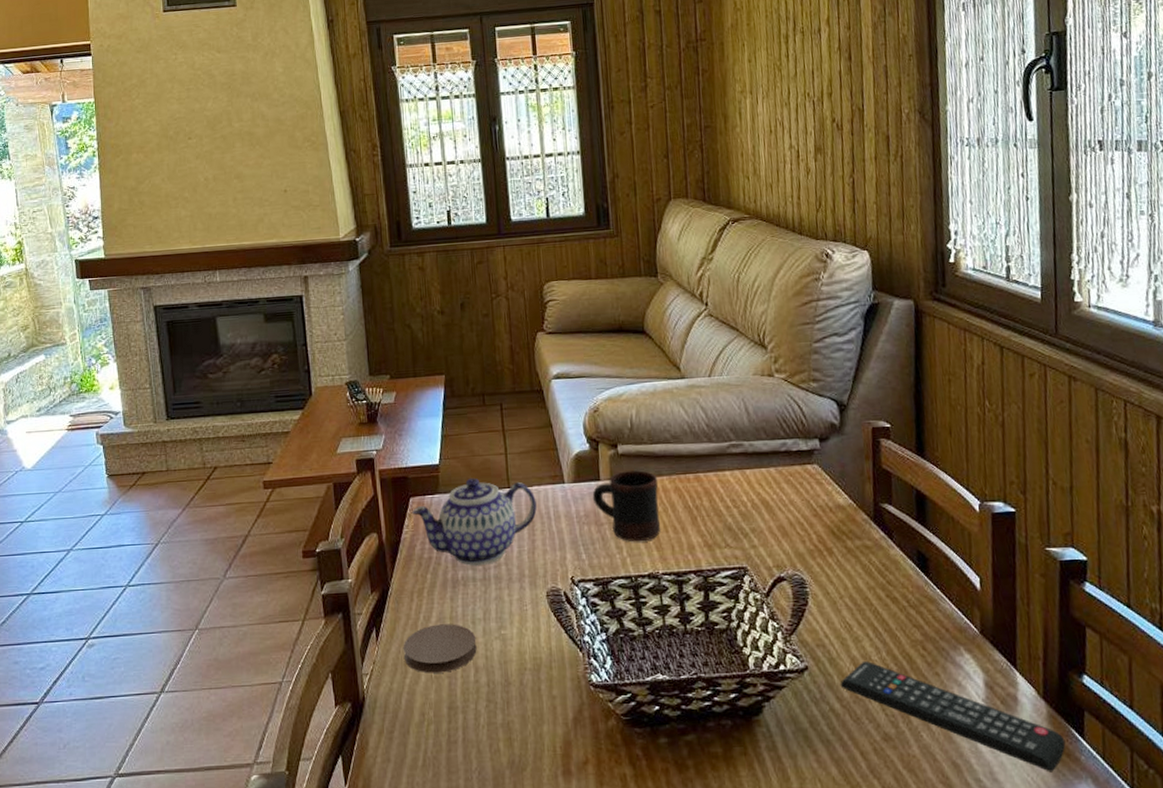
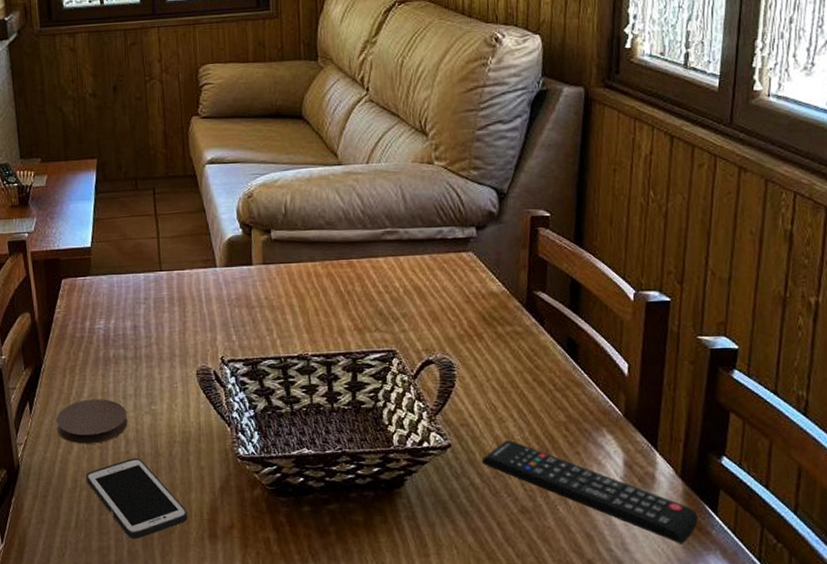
teapot: present [412,477,537,566] -> none [64,260,188,345]
cell phone: none [434,687,541,779] -> present [86,458,189,539]
mug: present [592,470,661,542] -> none [244,255,312,325]

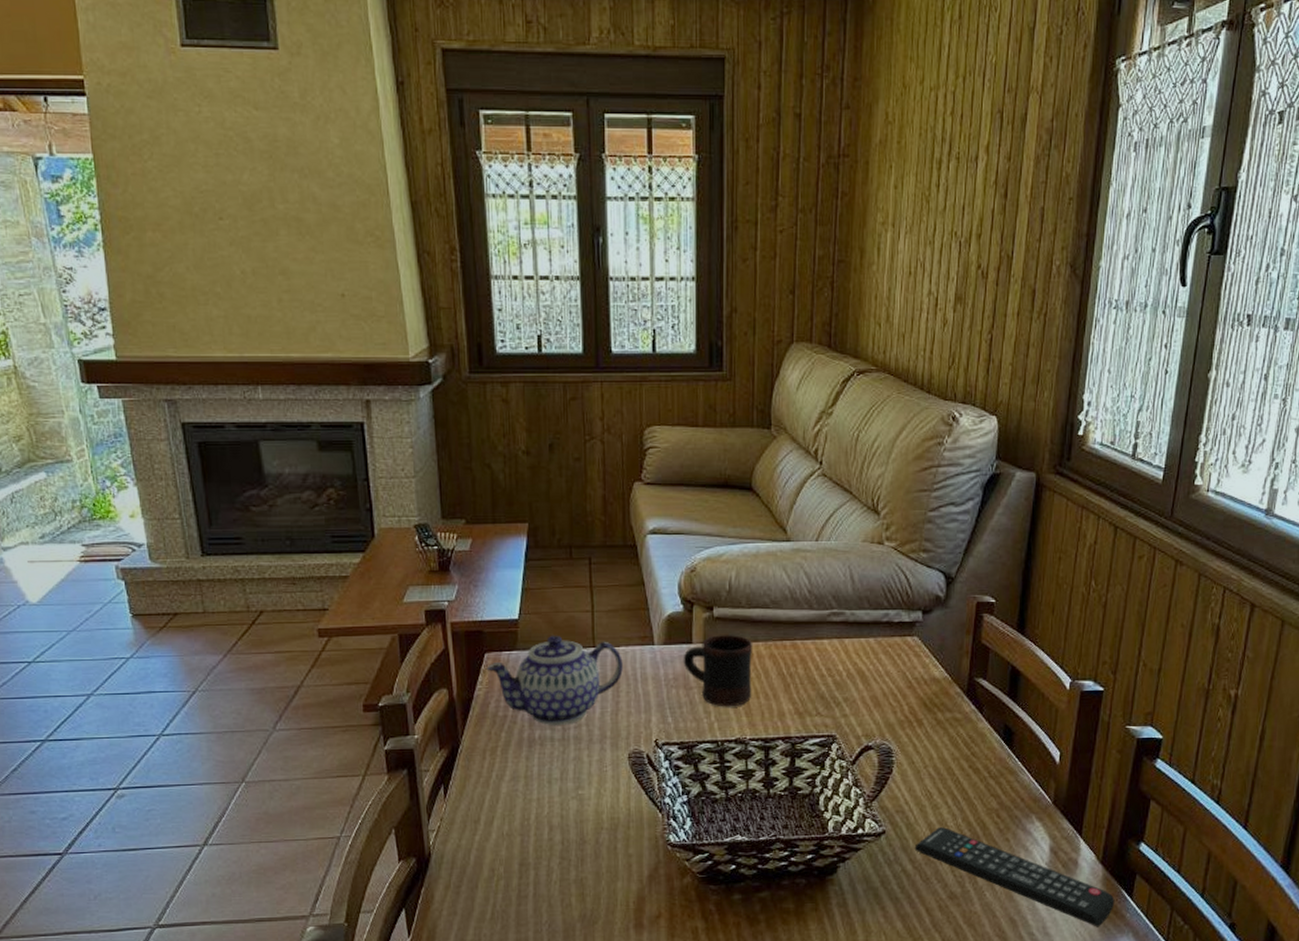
coaster: present [56,399,128,444] -> none [473,783,552,831]
teapot: none [64,260,188,345] -> present [486,635,623,725]
cell phone: present [86,458,189,539] -> none [505,845,614,931]
mug: none [244,255,312,325] -> present [683,635,753,707]

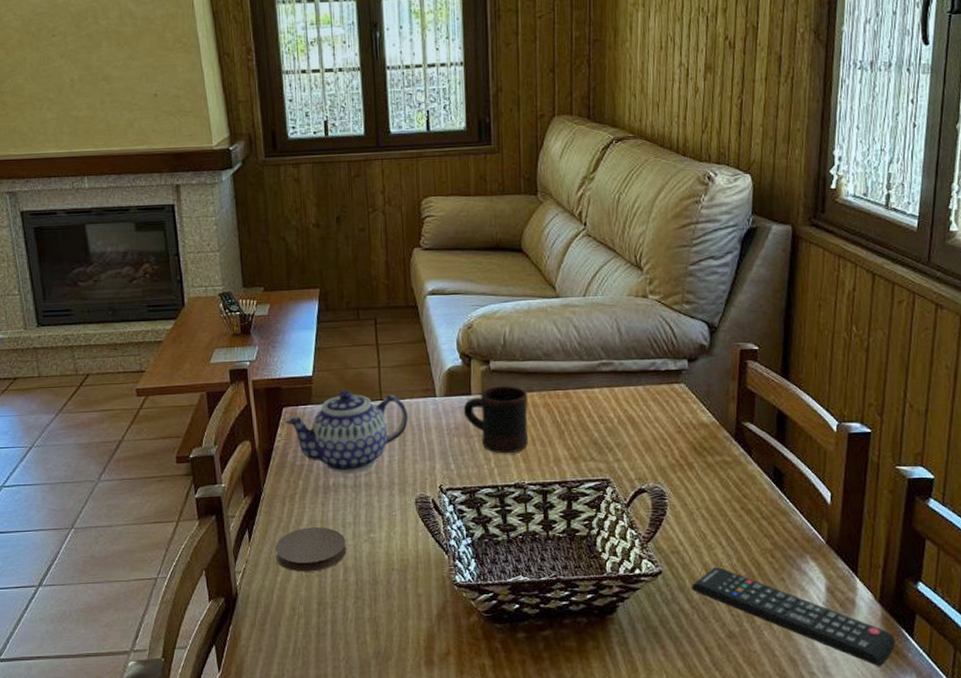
coaster: none [473,783,552,831] -> present [275,527,347,572]

